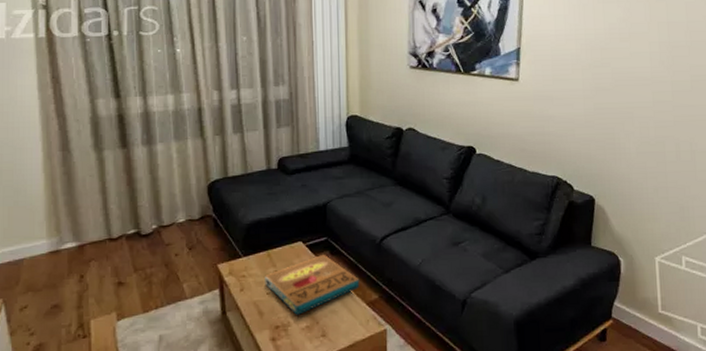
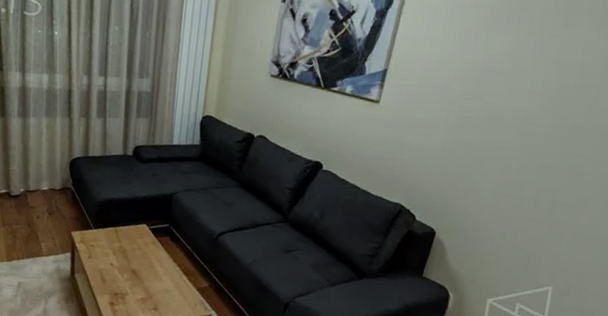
pizza box: present [265,255,360,315] -> none [110,239,194,288]

